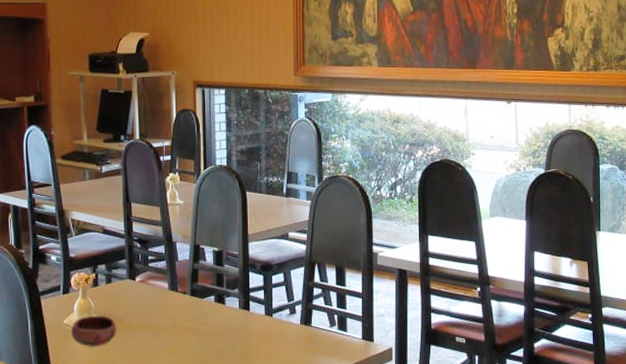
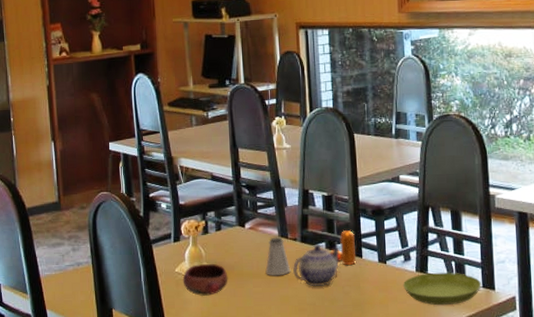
saltshaker: none [154,290,180,328] -> present [265,237,291,276]
teapot: none [182,297,229,339] -> present [293,244,340,287]
pepper shaker: none [218,285,244,317] -> present [329,230,357,265]
saucer: none [287,325,361,356] -> present [402,272,481,306]

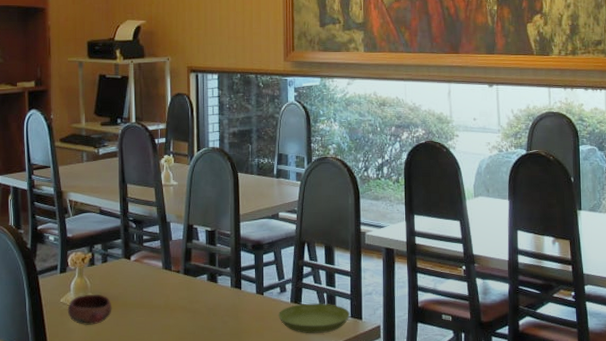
saltshaker: present [265,237,291,276] -> none [149,269,173,307]
teapot: present [293,244,340,287] -> none [175,276,221,317]
pepper shaker: present [329,230,357,265] -> none [210,264,236,296]

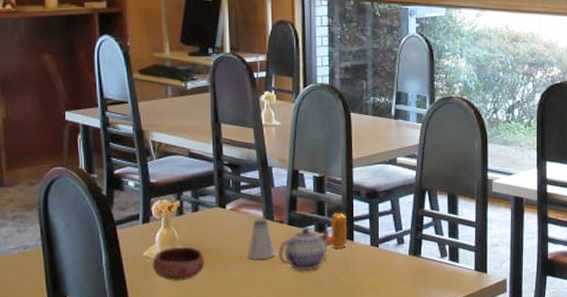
saltshaker: none [149,269,173,307] -> present [247,219,276,260]
teapot: none [175,276,221,317] -> present [278,226,331,271]
pepper shaker: none [210,264,236,296] -> present [319,213,348,248]
saucer: present [278,303,350,334] -> none [394,255,474,289]

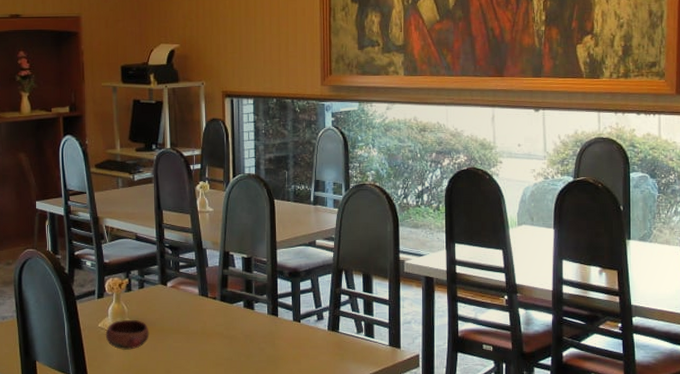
saltshaker: present [247,219,276,260] -> none [185,295,210,333]
teapot: present [278,226,331,271] -> none [212,303,258,343]
pepper shaker: present [319,213,348,248] -> none [247,291,273,323]

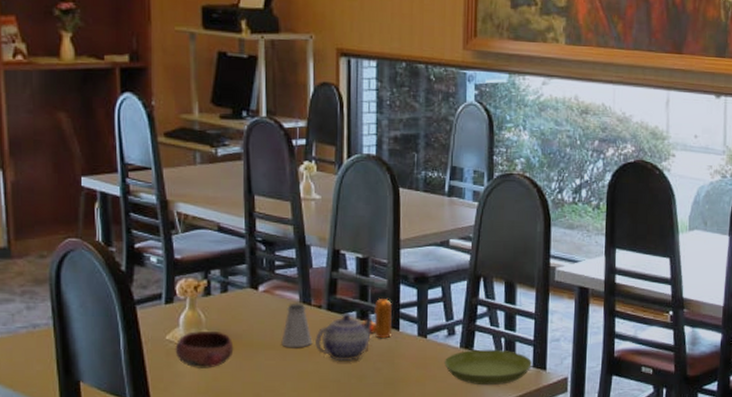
saltshaker: none [185,295,210,333] -> present [281,303,313,348]
teapot: none [212,303,258,343] -> present [315,313,374,362]
pepper shaker: none [247,291,273,323] -> present [360,299,393,338]
saucer: none [315,331,388,362] -> present [443,349,532,386]

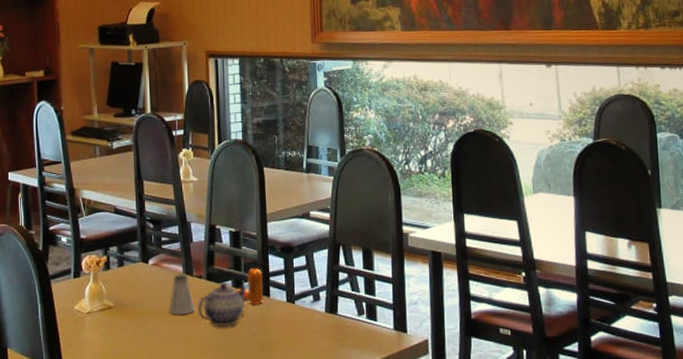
bowl: present [175,331,234,368] -> none [82,302,130,335]
saucer: present [443,349,532,386] -> none [311,313,393,348]

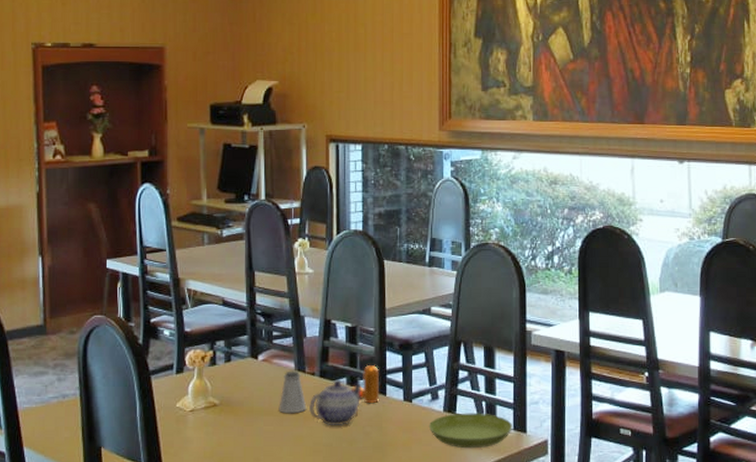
saucer: none [311,313,393,348] -> present [428,413,512,449]

